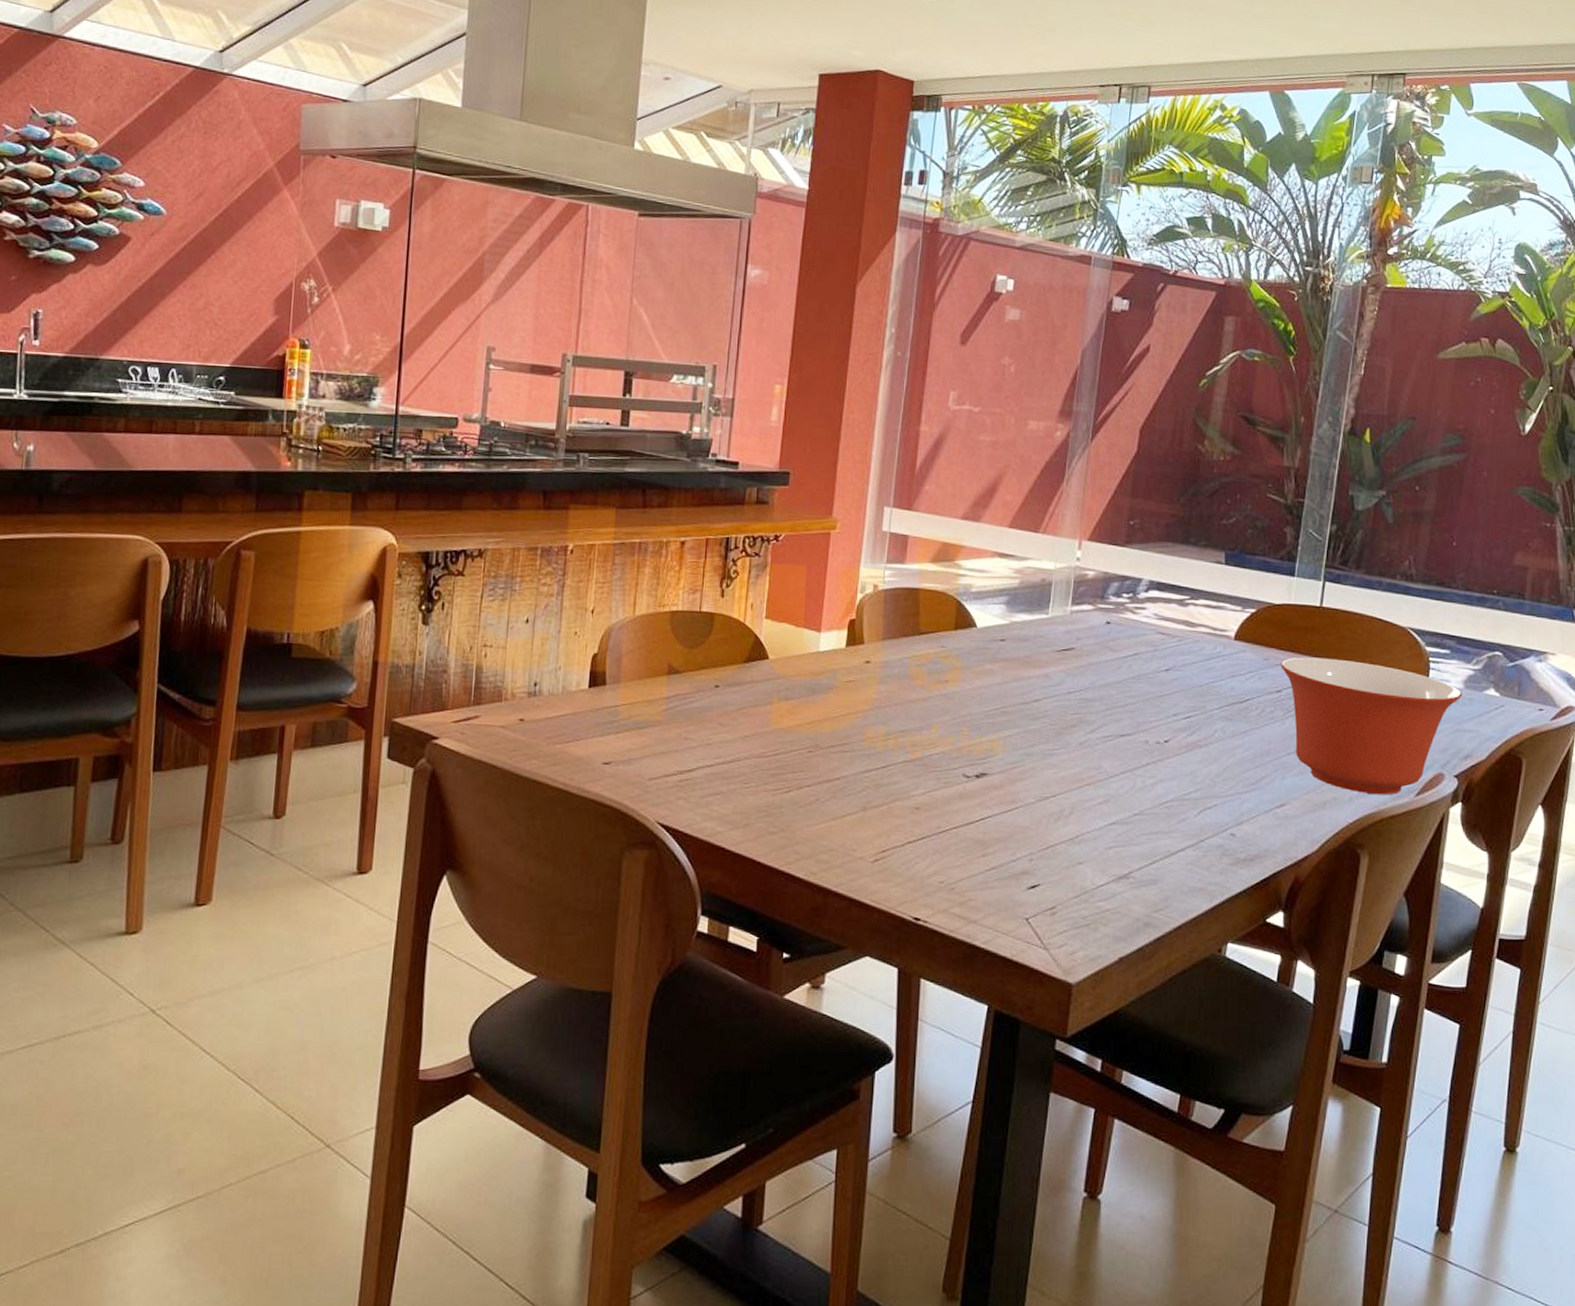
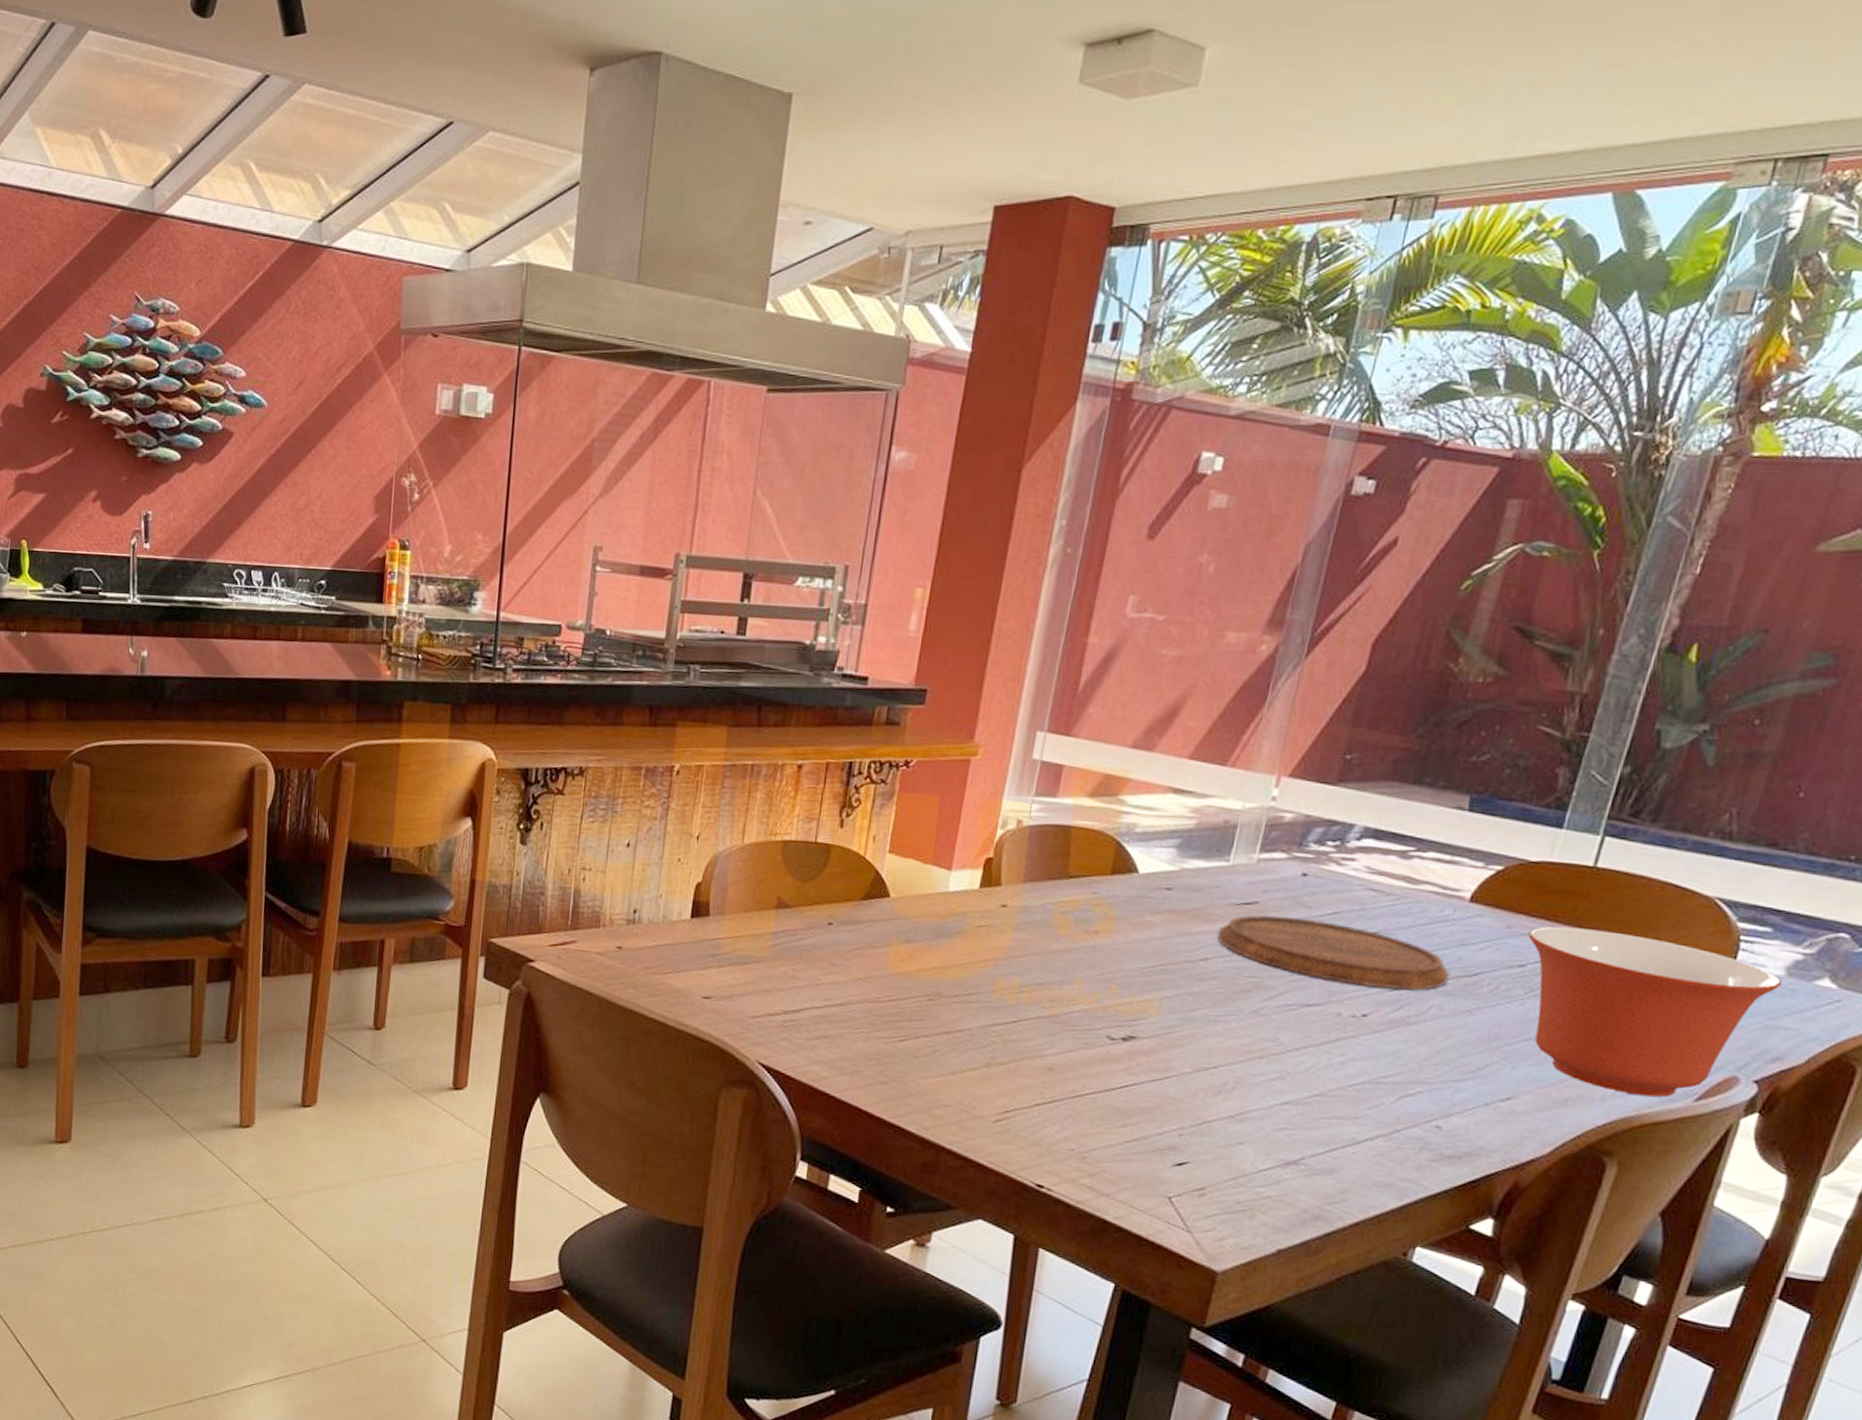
cutting board: none [1044,659,1226,718] -> present [1217,915,1449,991]

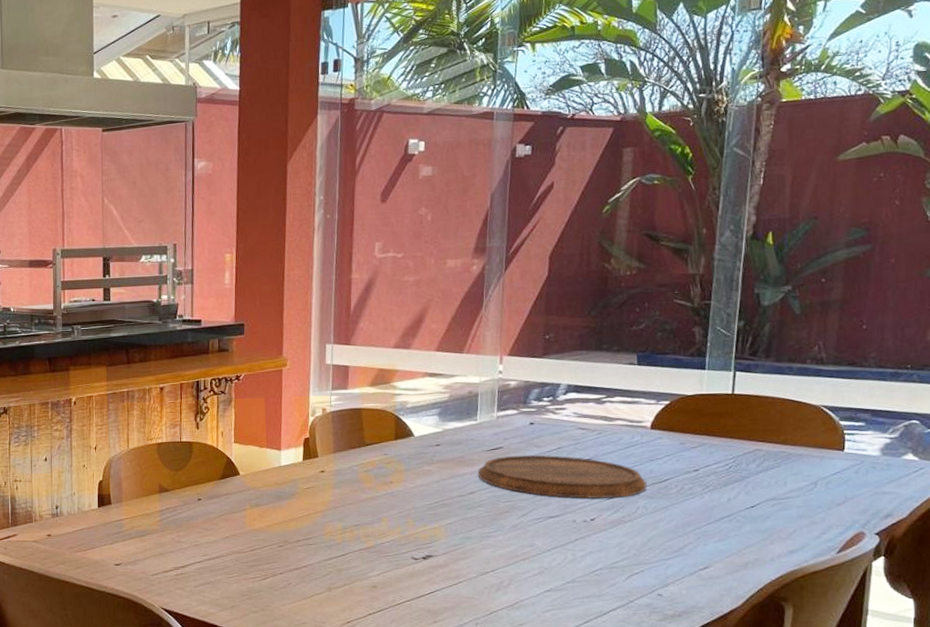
mixing bowl: present [1528,926,1783,1097] -> none [696,438,880,554]

